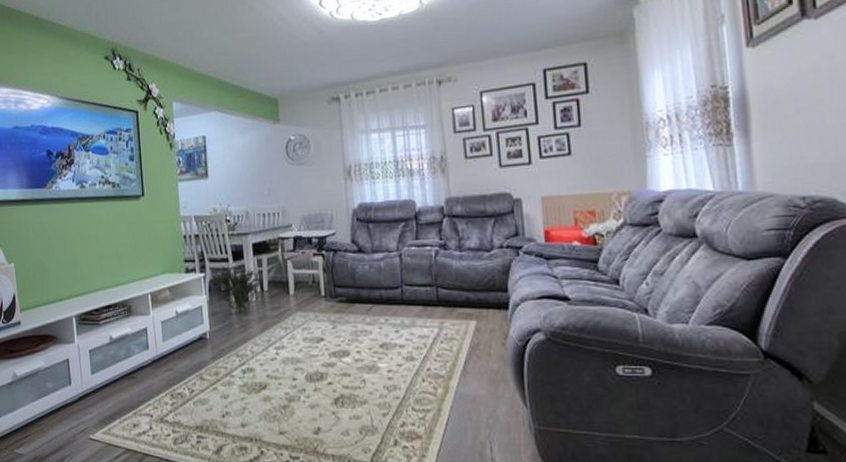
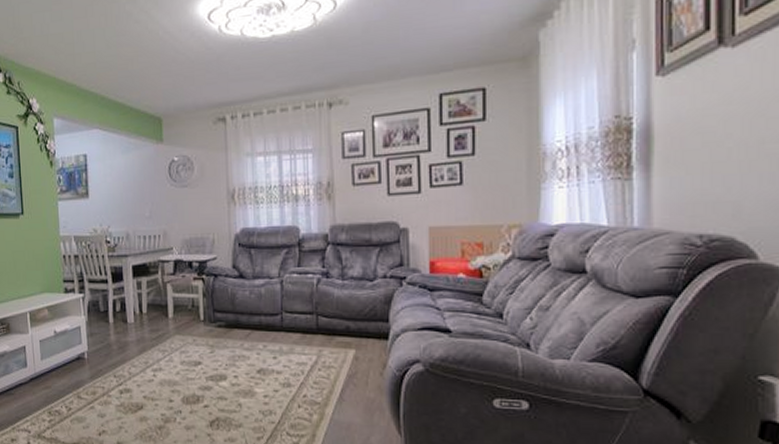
decorative plant: present [208,265,263,314] -> none [87,287,142,336]

